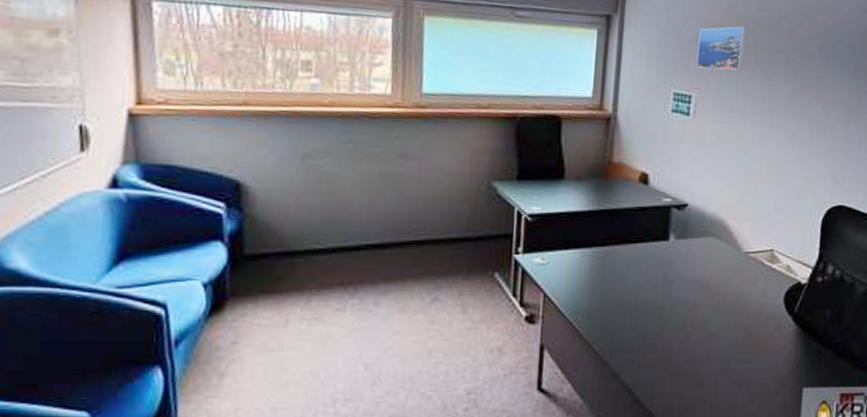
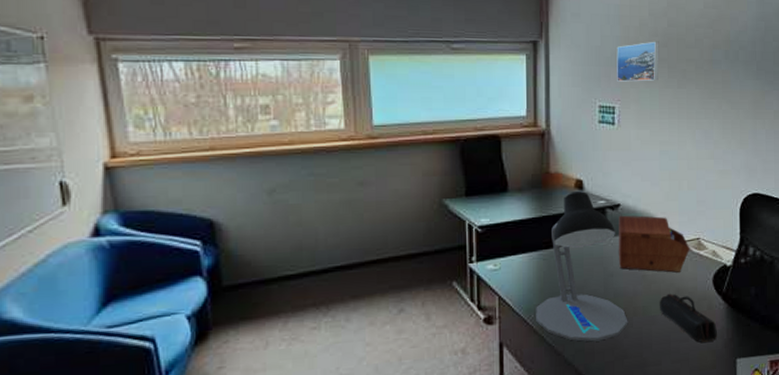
desk lamp: none [583,184,685,354] -> present [536,190,628,342]
sewing box: none [680,216,762,286] -> present [618,215,690,273]
pencil case: none [721,308,785,366] -> present [659,293,718,343]

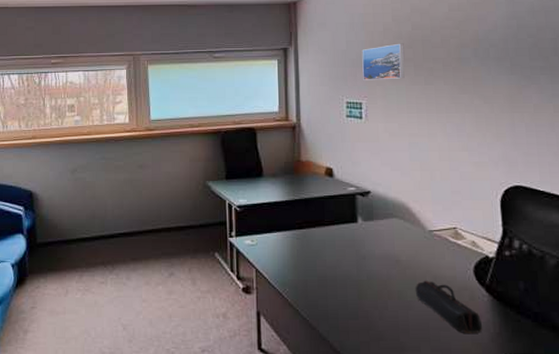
desk lamp: present [536,190,628,342] -> none [290,177,383,320]
sewing box: present [618,215,690,273] -> none [369,202,447,260]

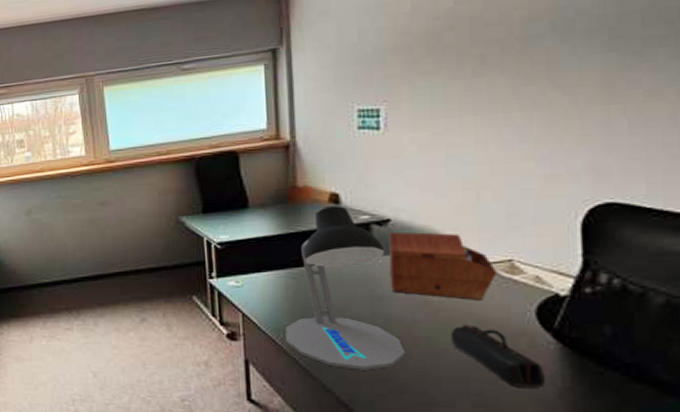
desk lamp: none [290,177,383,320] -> present [285,205,406,370]
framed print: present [362,43,405,80] -> none [380,24,443,80]
sewing box: none [369,202,447,260] -> present [388,231,498,300]

